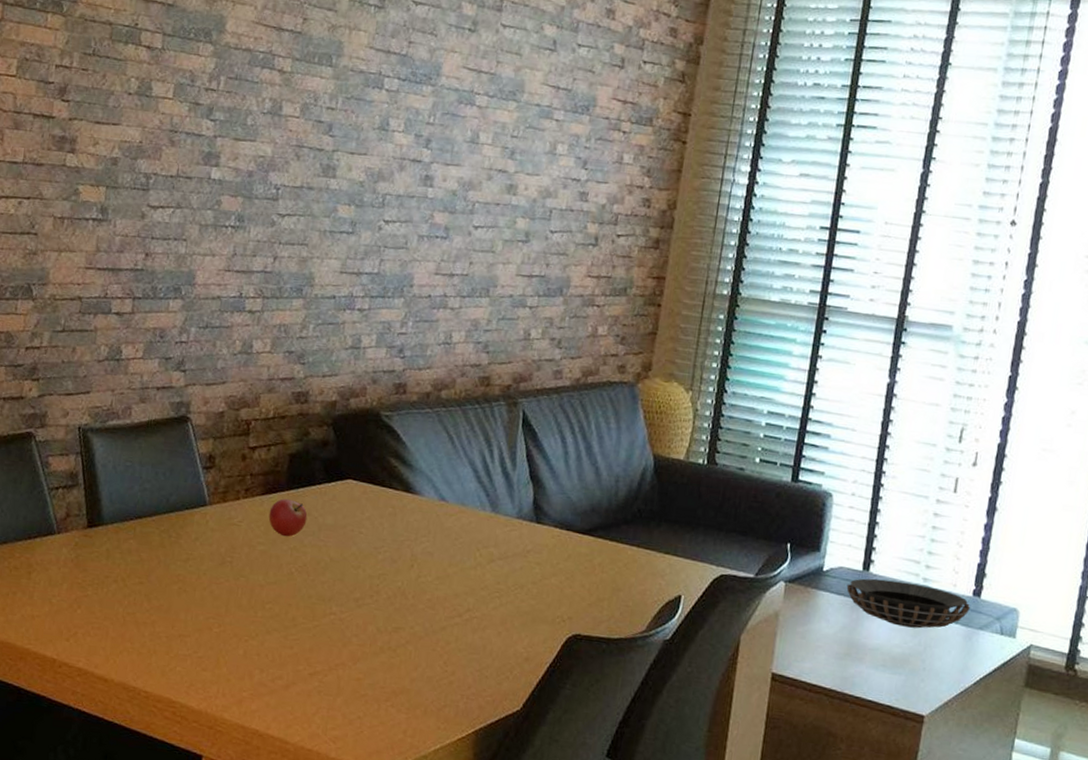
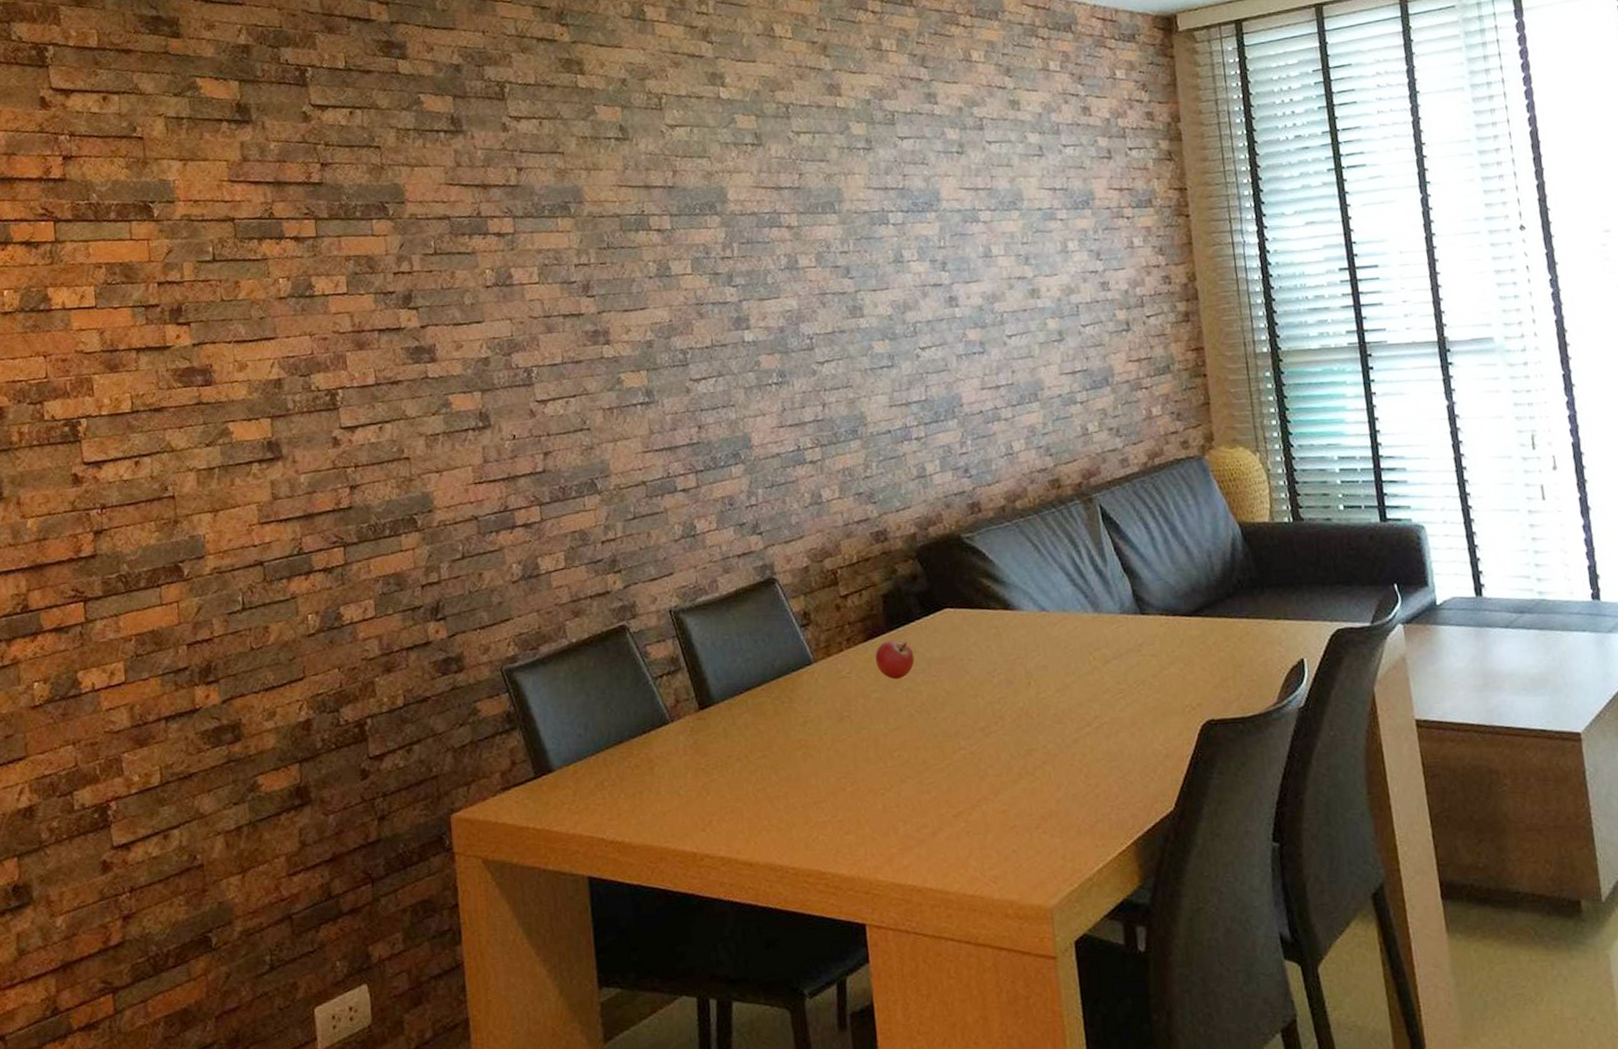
decorative bowl: present [846,578,971,629] -> none [1464,599,1594,646]

